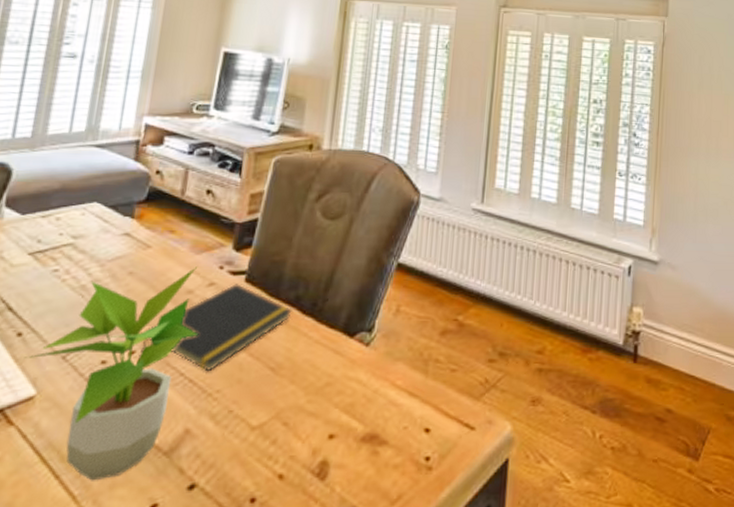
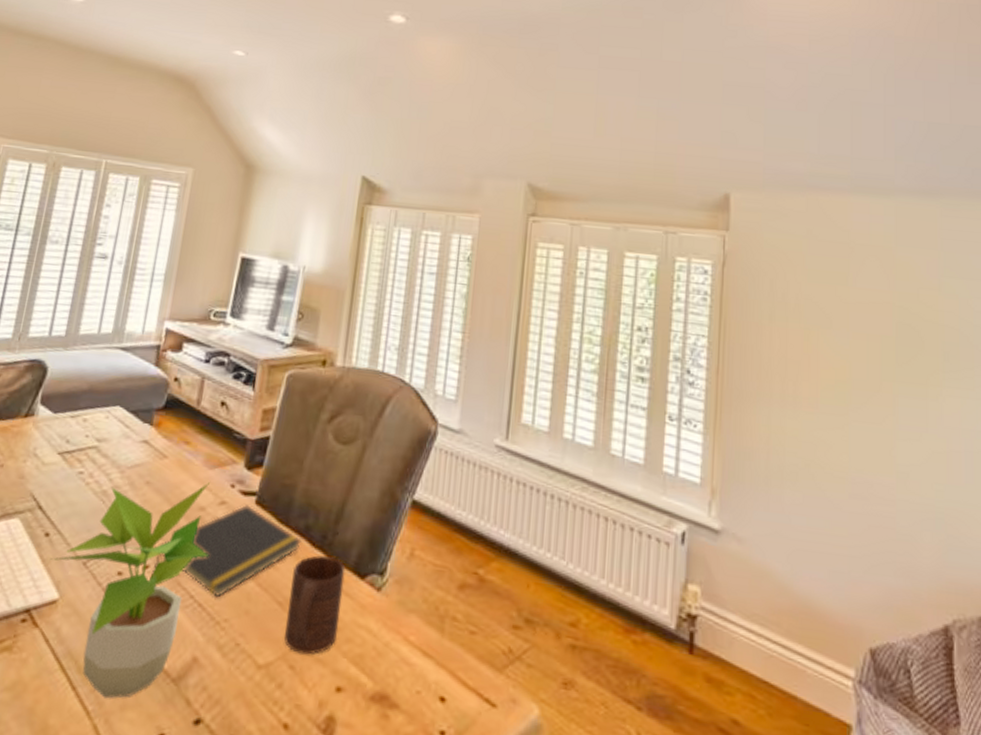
cup: none [277,322,336,411] -> present [284,555,346,655]

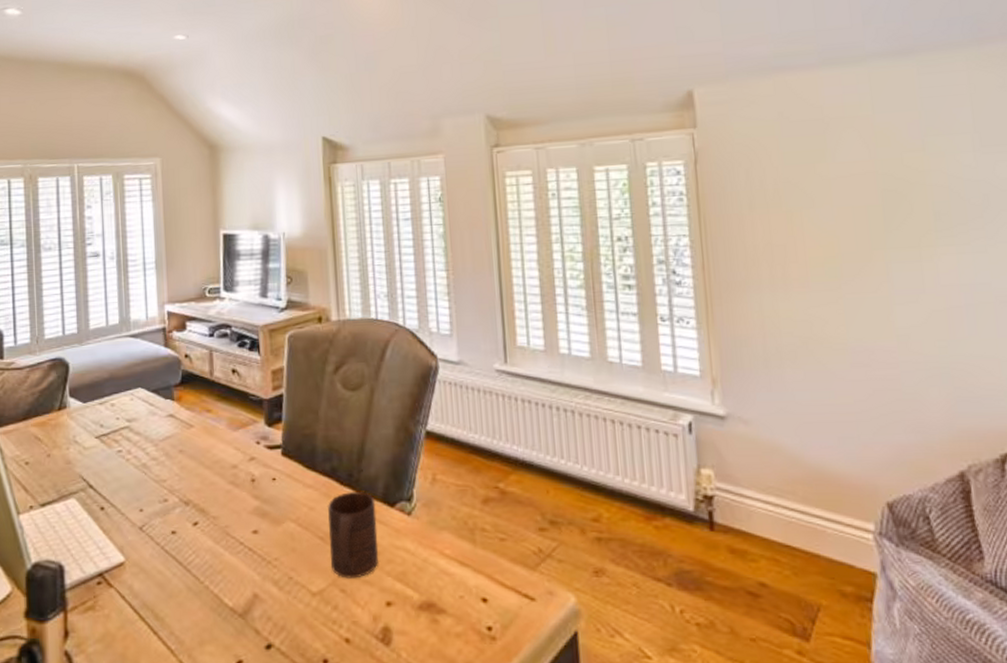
potted plant: present [50,482,209,699] -> none [109,443,249,638]
notepad: present [152,505,302,598] -> none [202,457,331,541]

